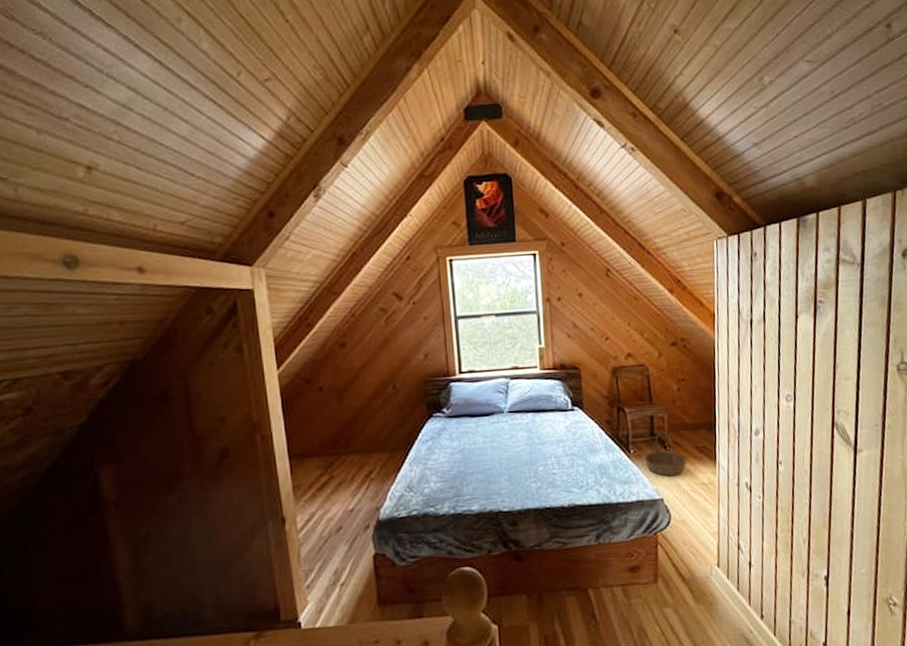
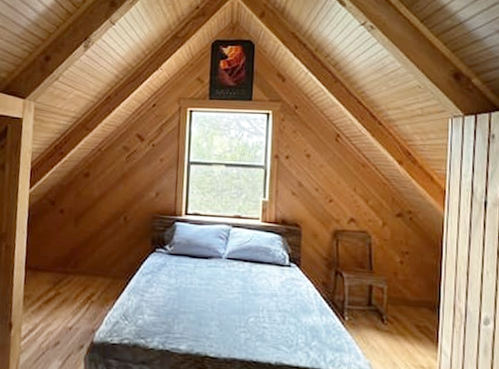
basket: present [644,430,686,477] -> none [359,301,405,353]

